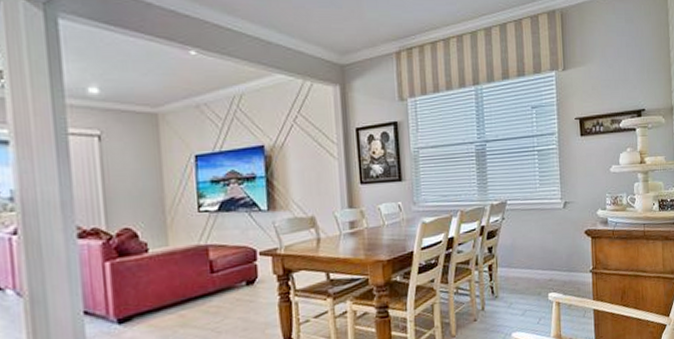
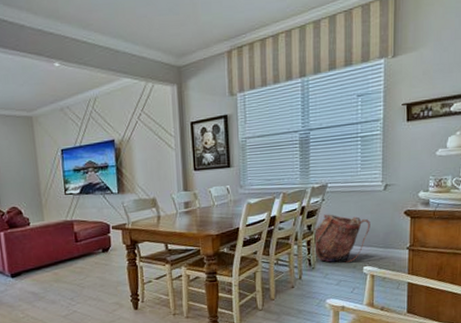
backpack: none [494,234,553,290] -> present [313,214,370,263]

